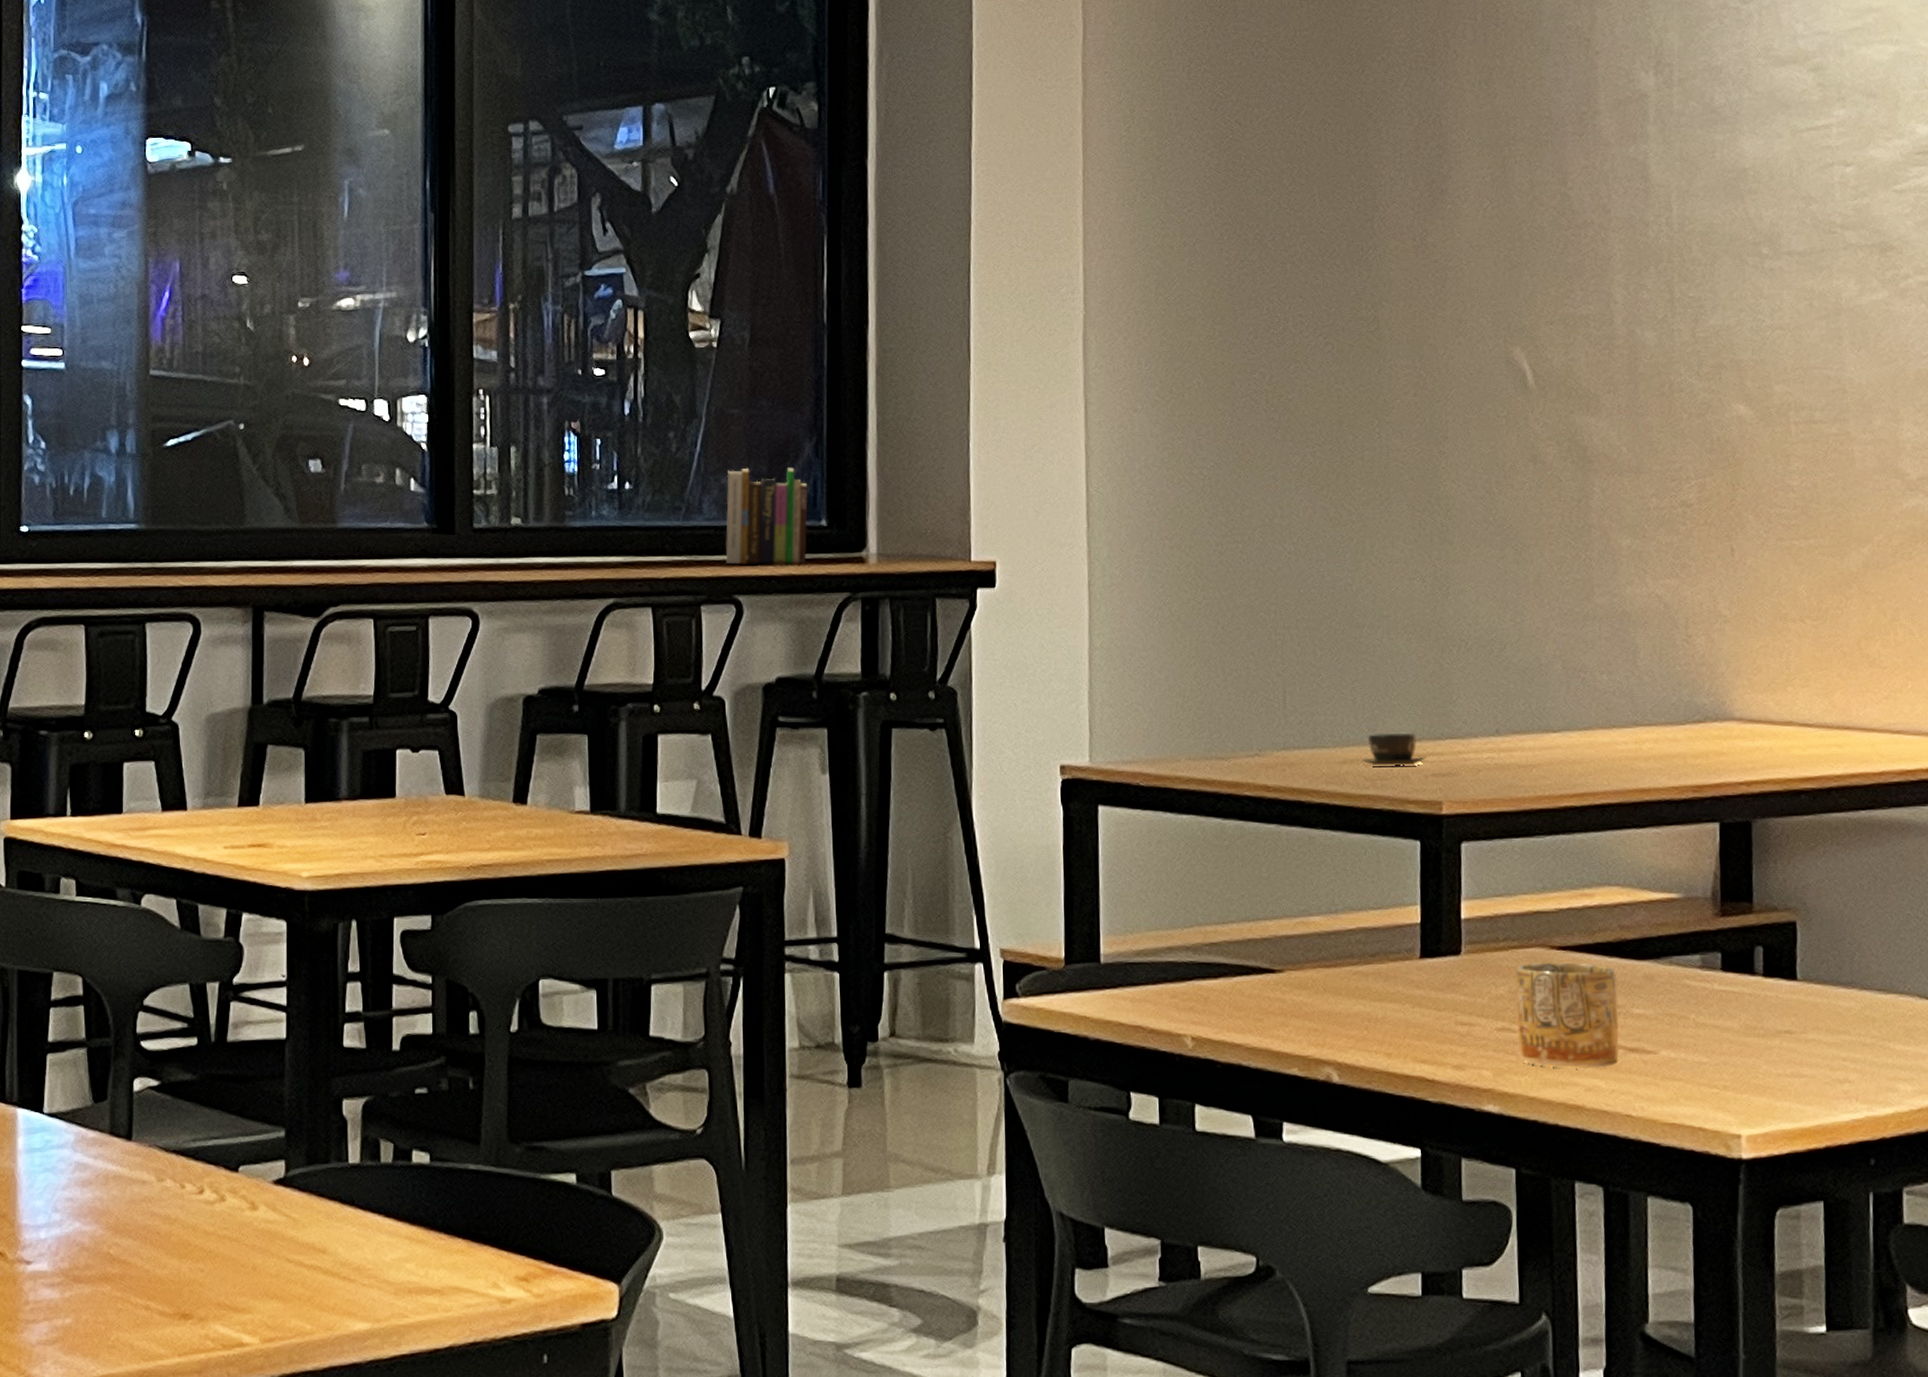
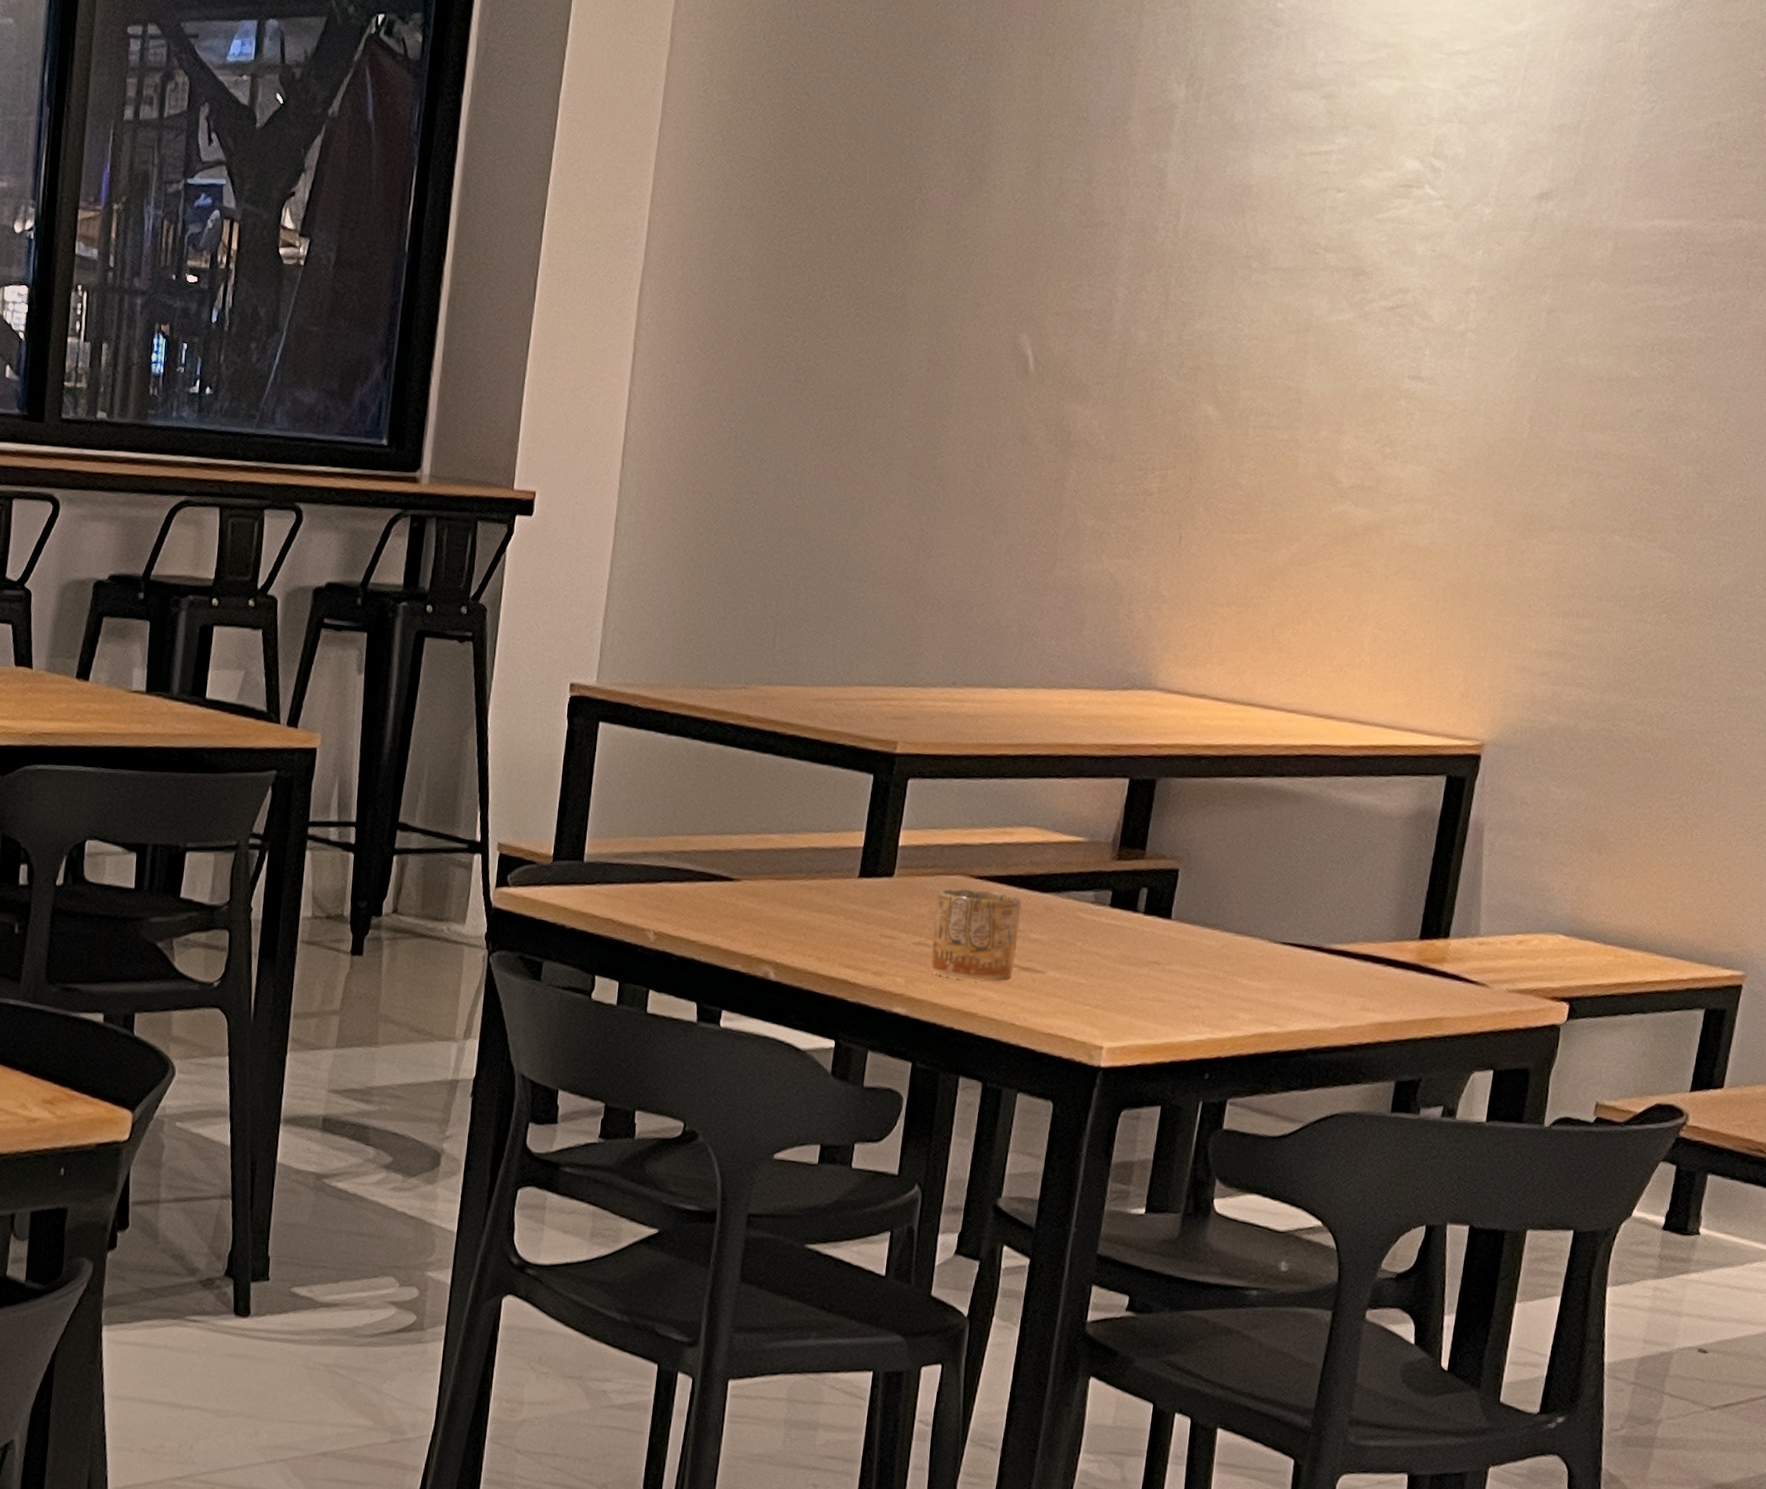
books: present [726,467,808,567] -> none [292,384,374,481]
teacup: present [1362,733,1427,766] -> none [834,676,890,708]

